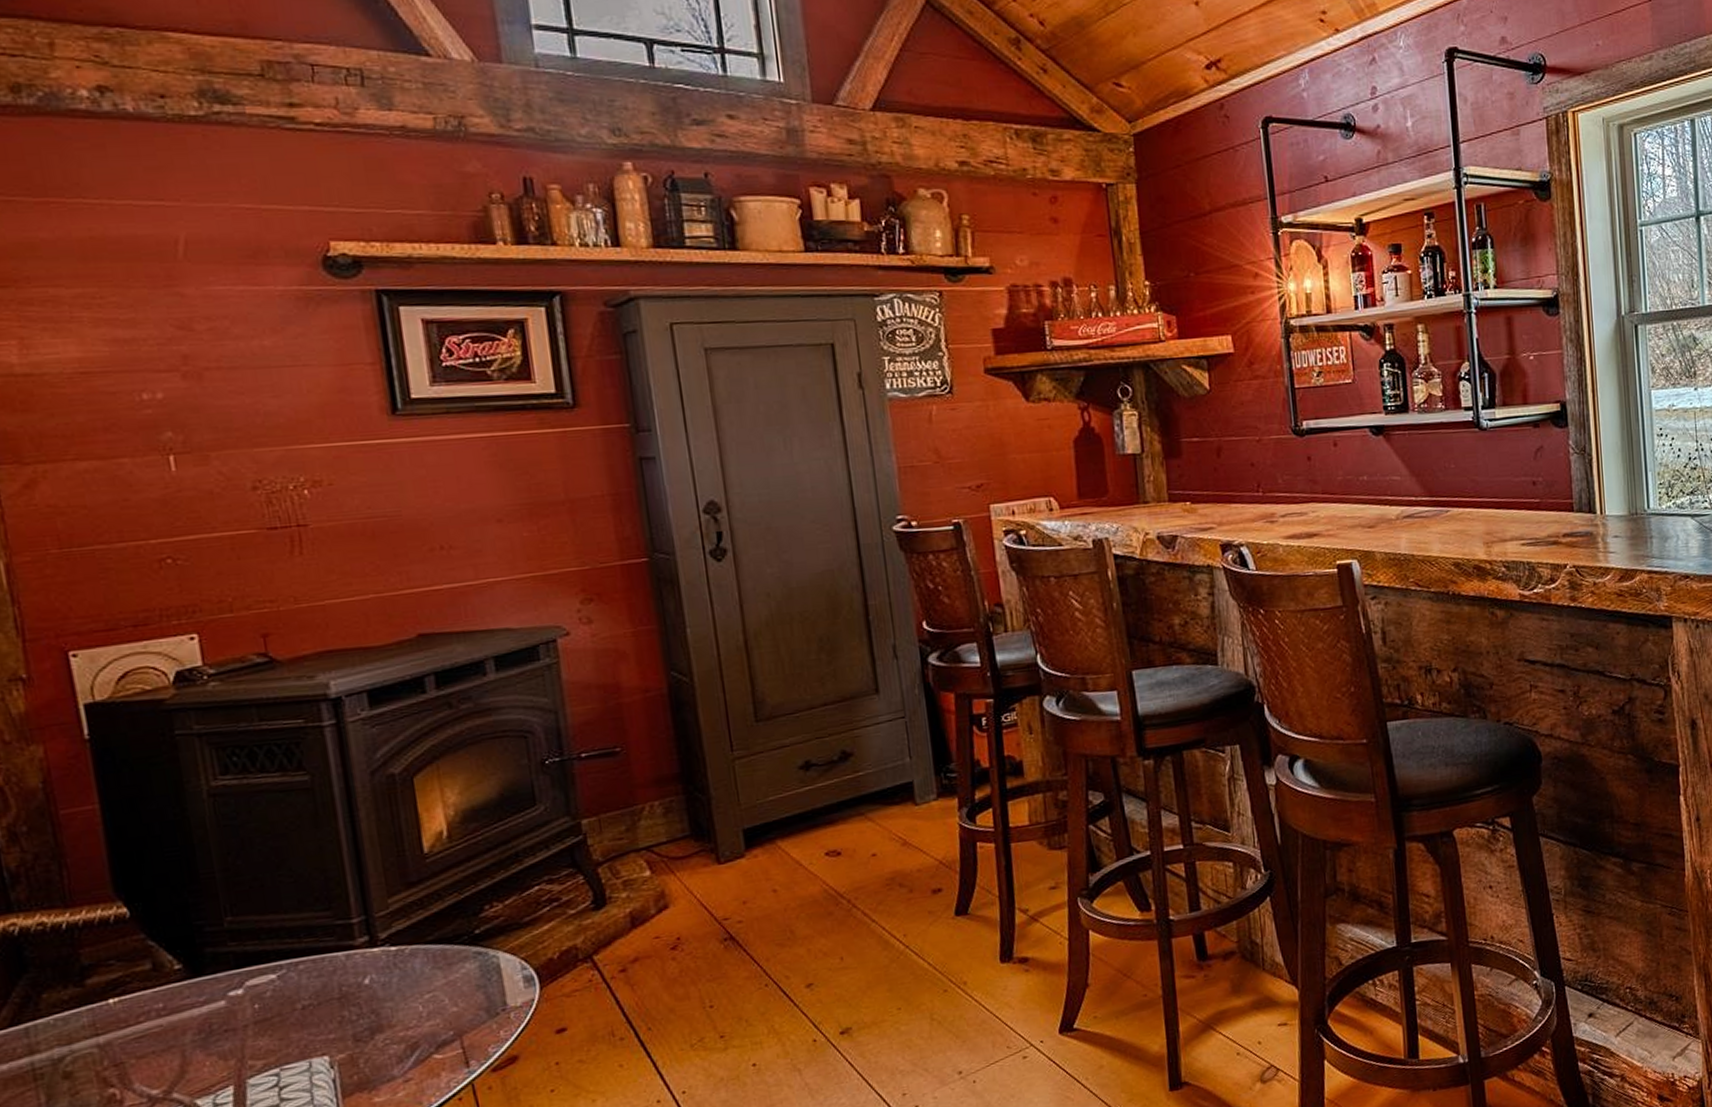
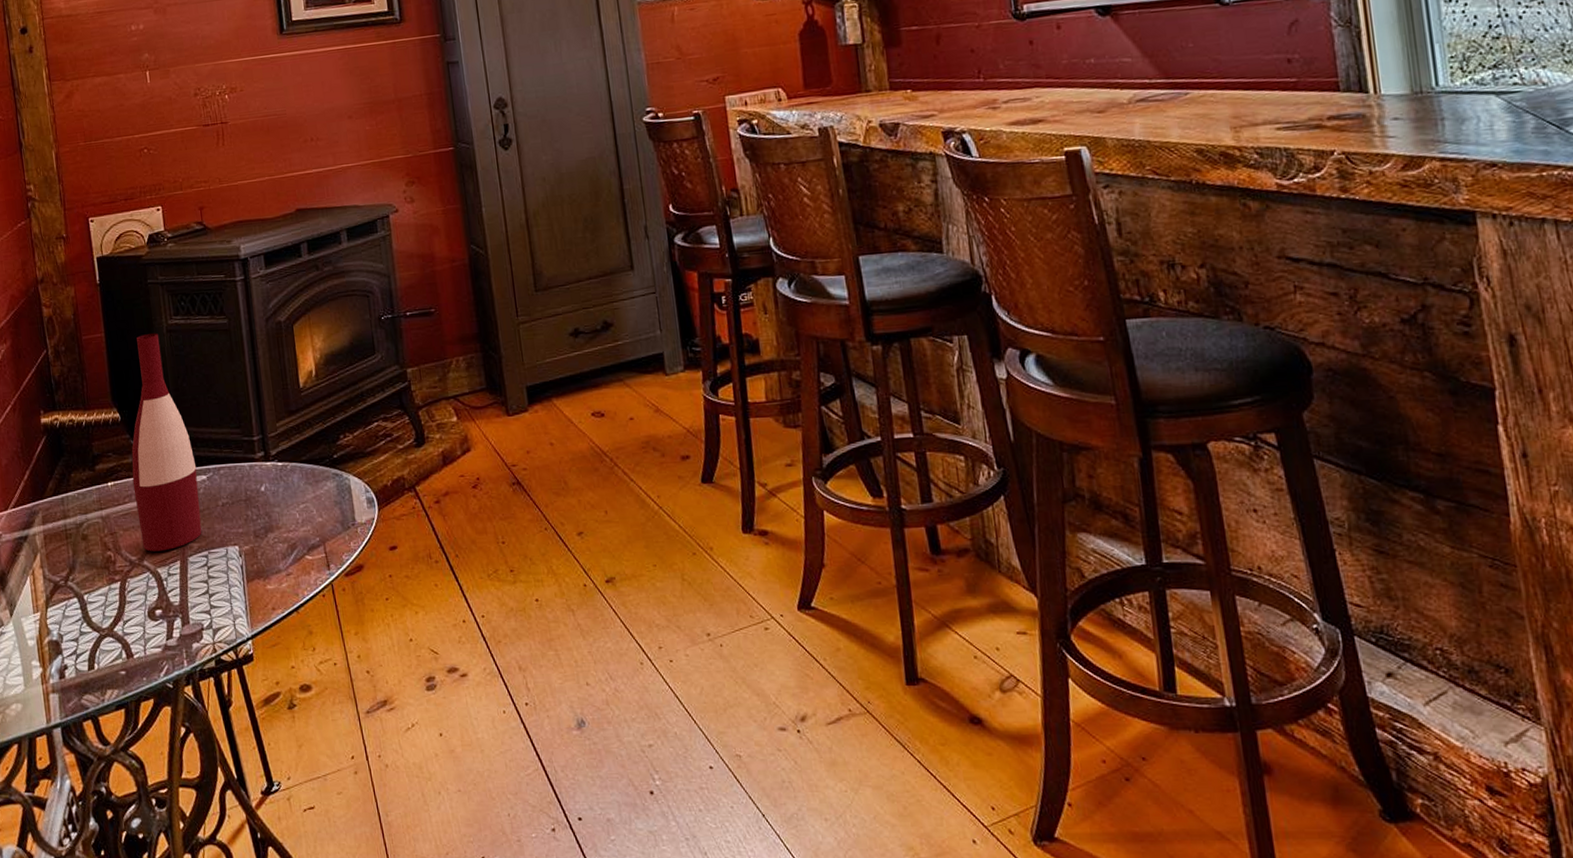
wine bottle: none [149,798,270,1081] -> present [131,332,202,552]

